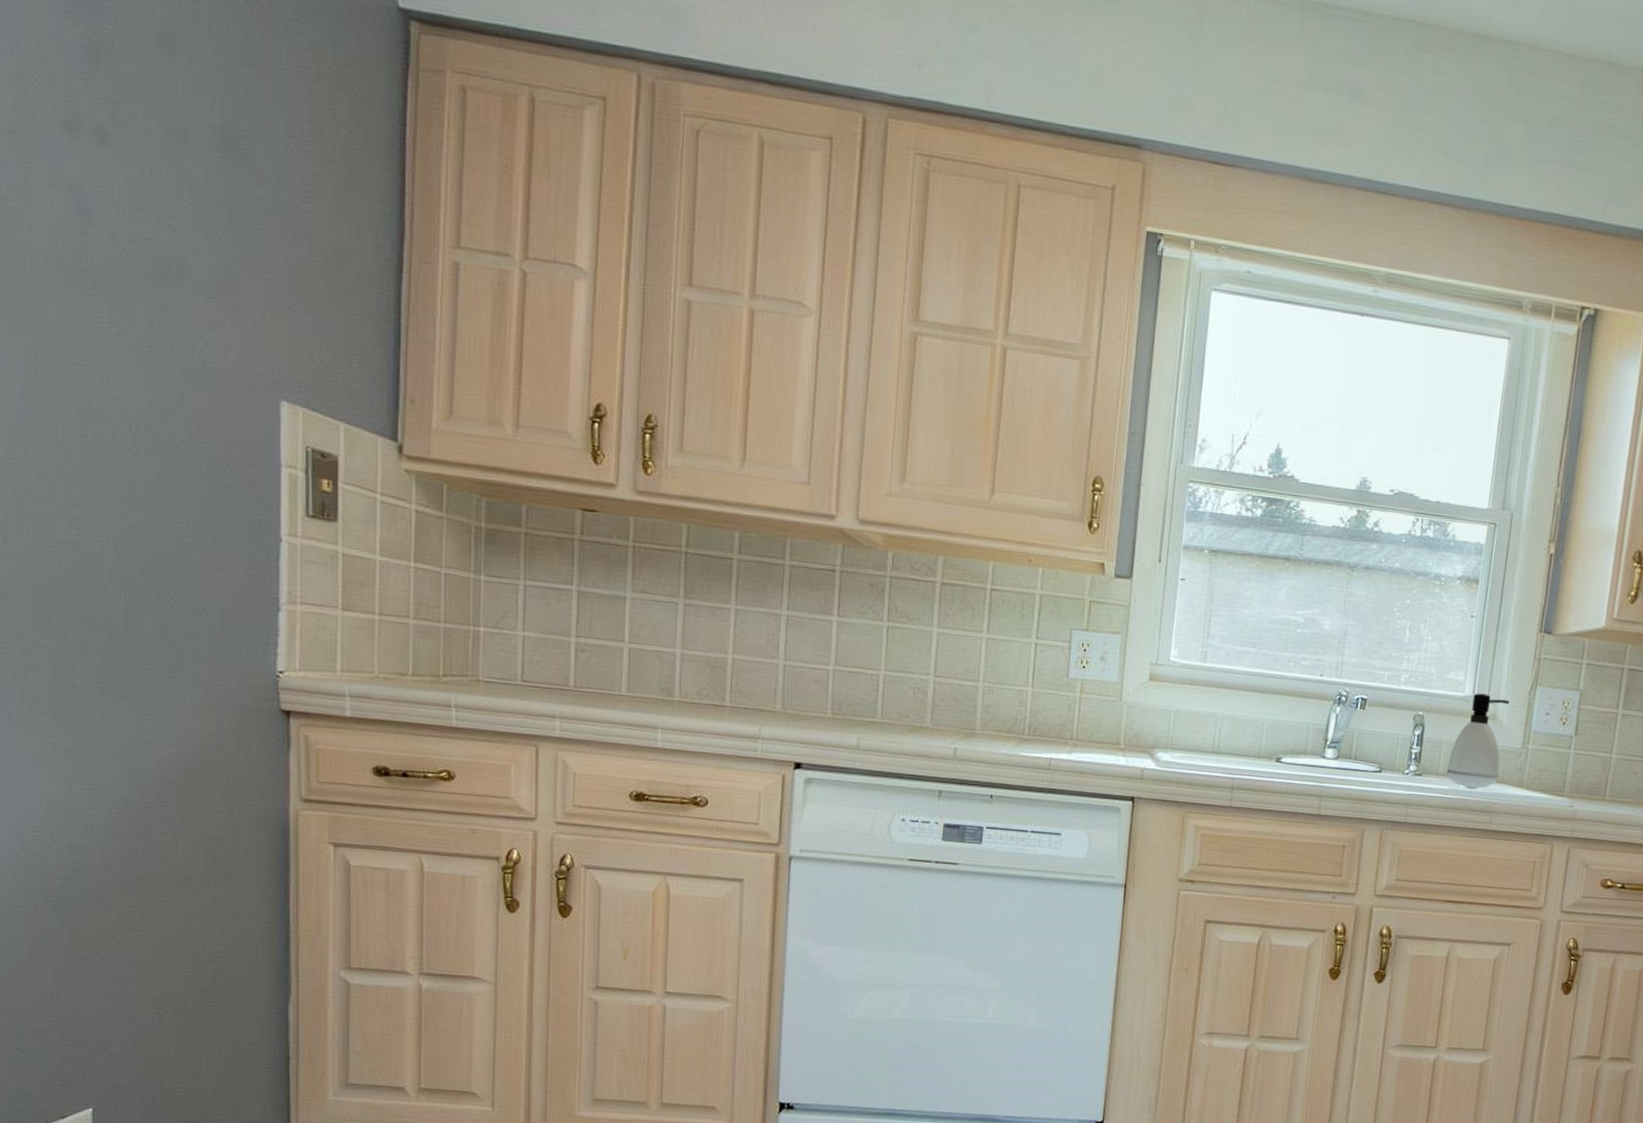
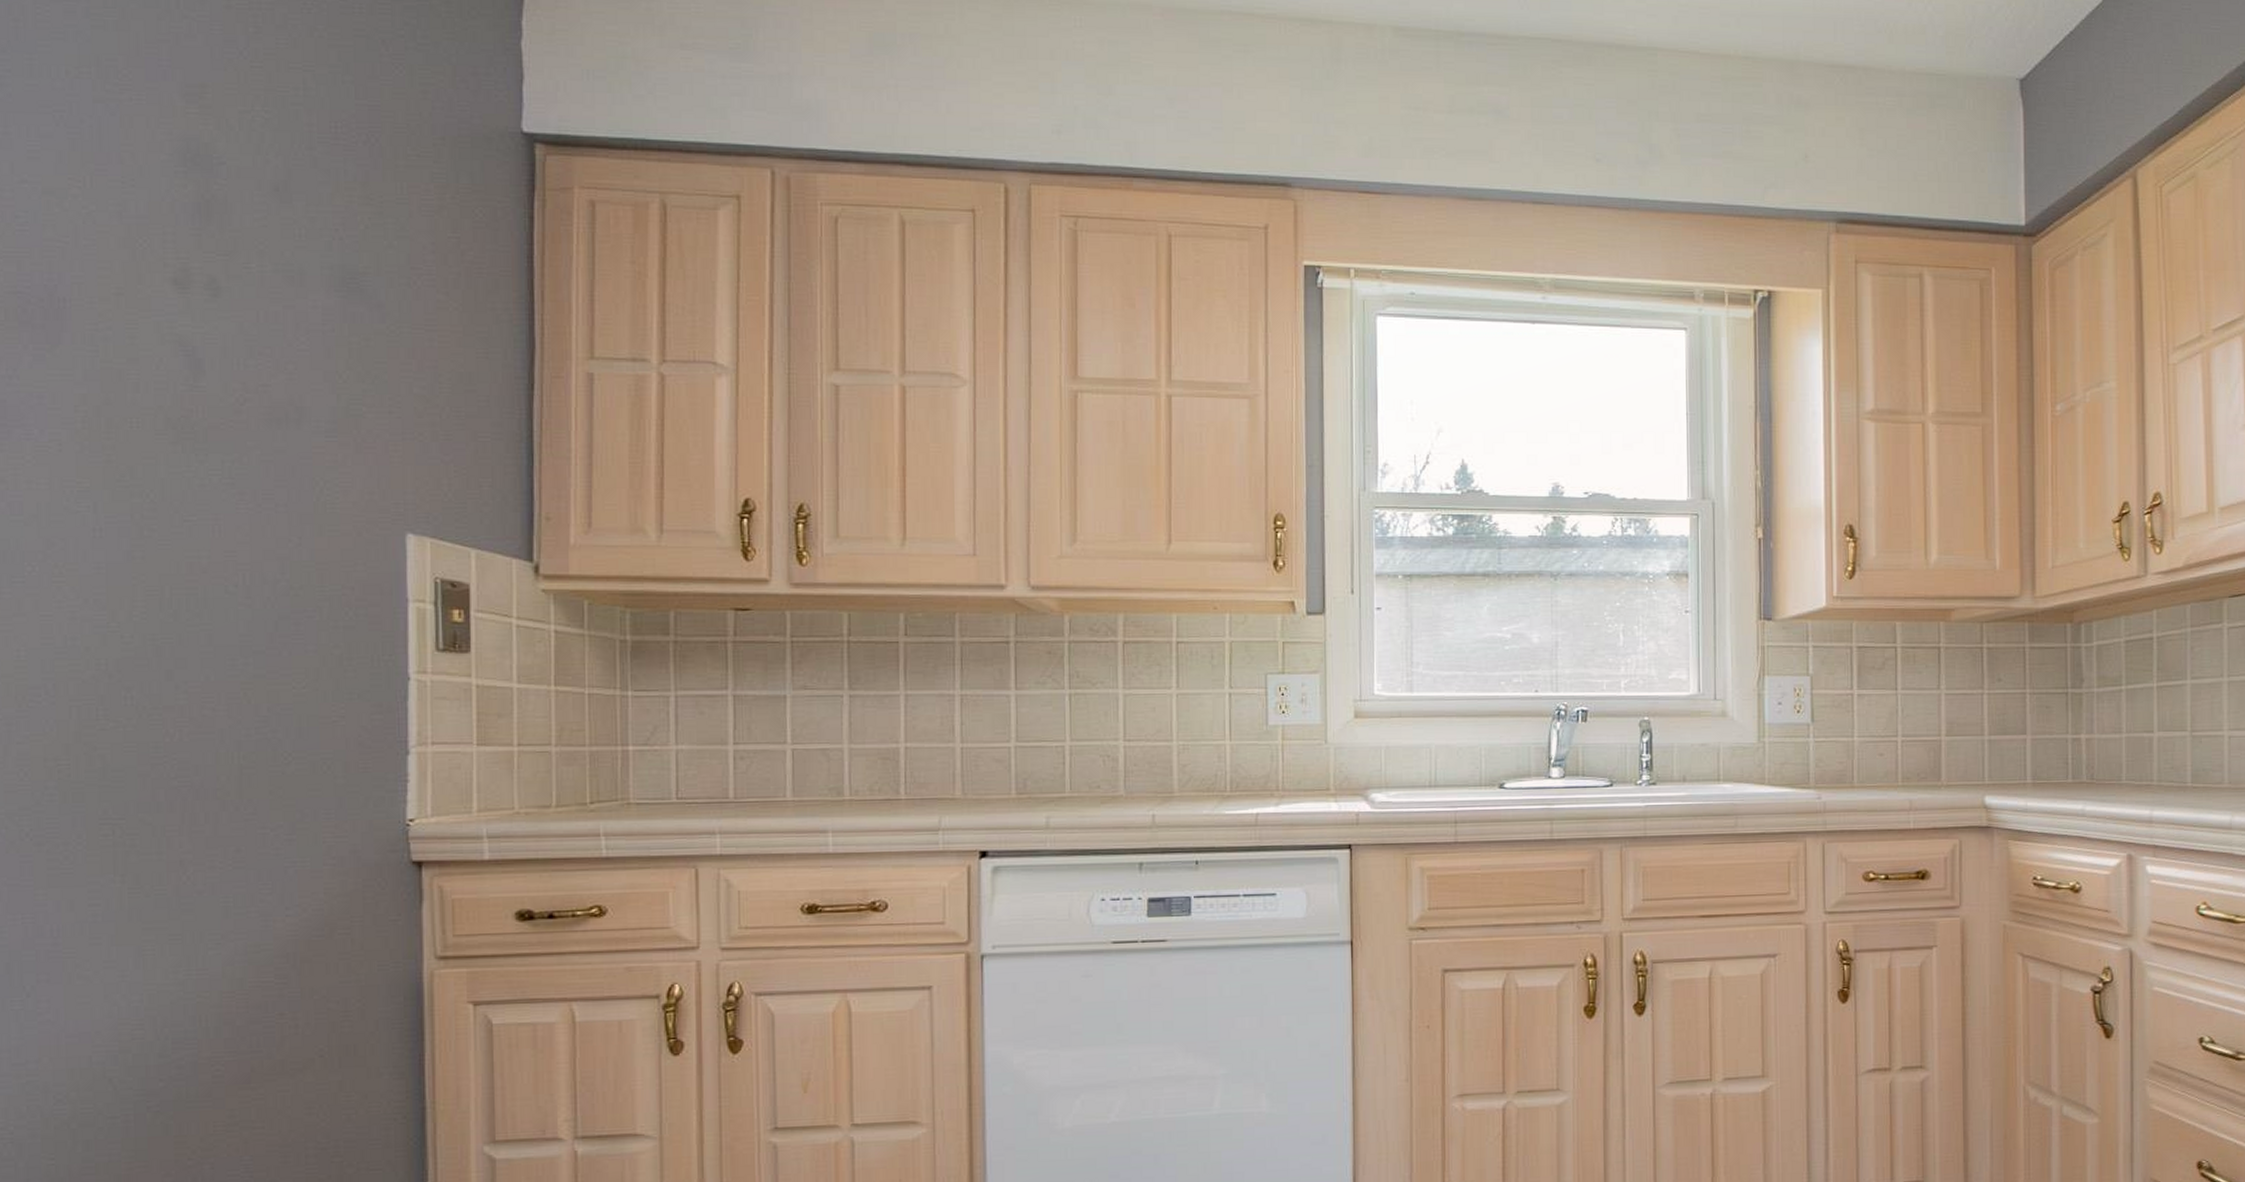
soap dispenser: present [1447,693,1510,789] -> none [1682,690,1738,791]

